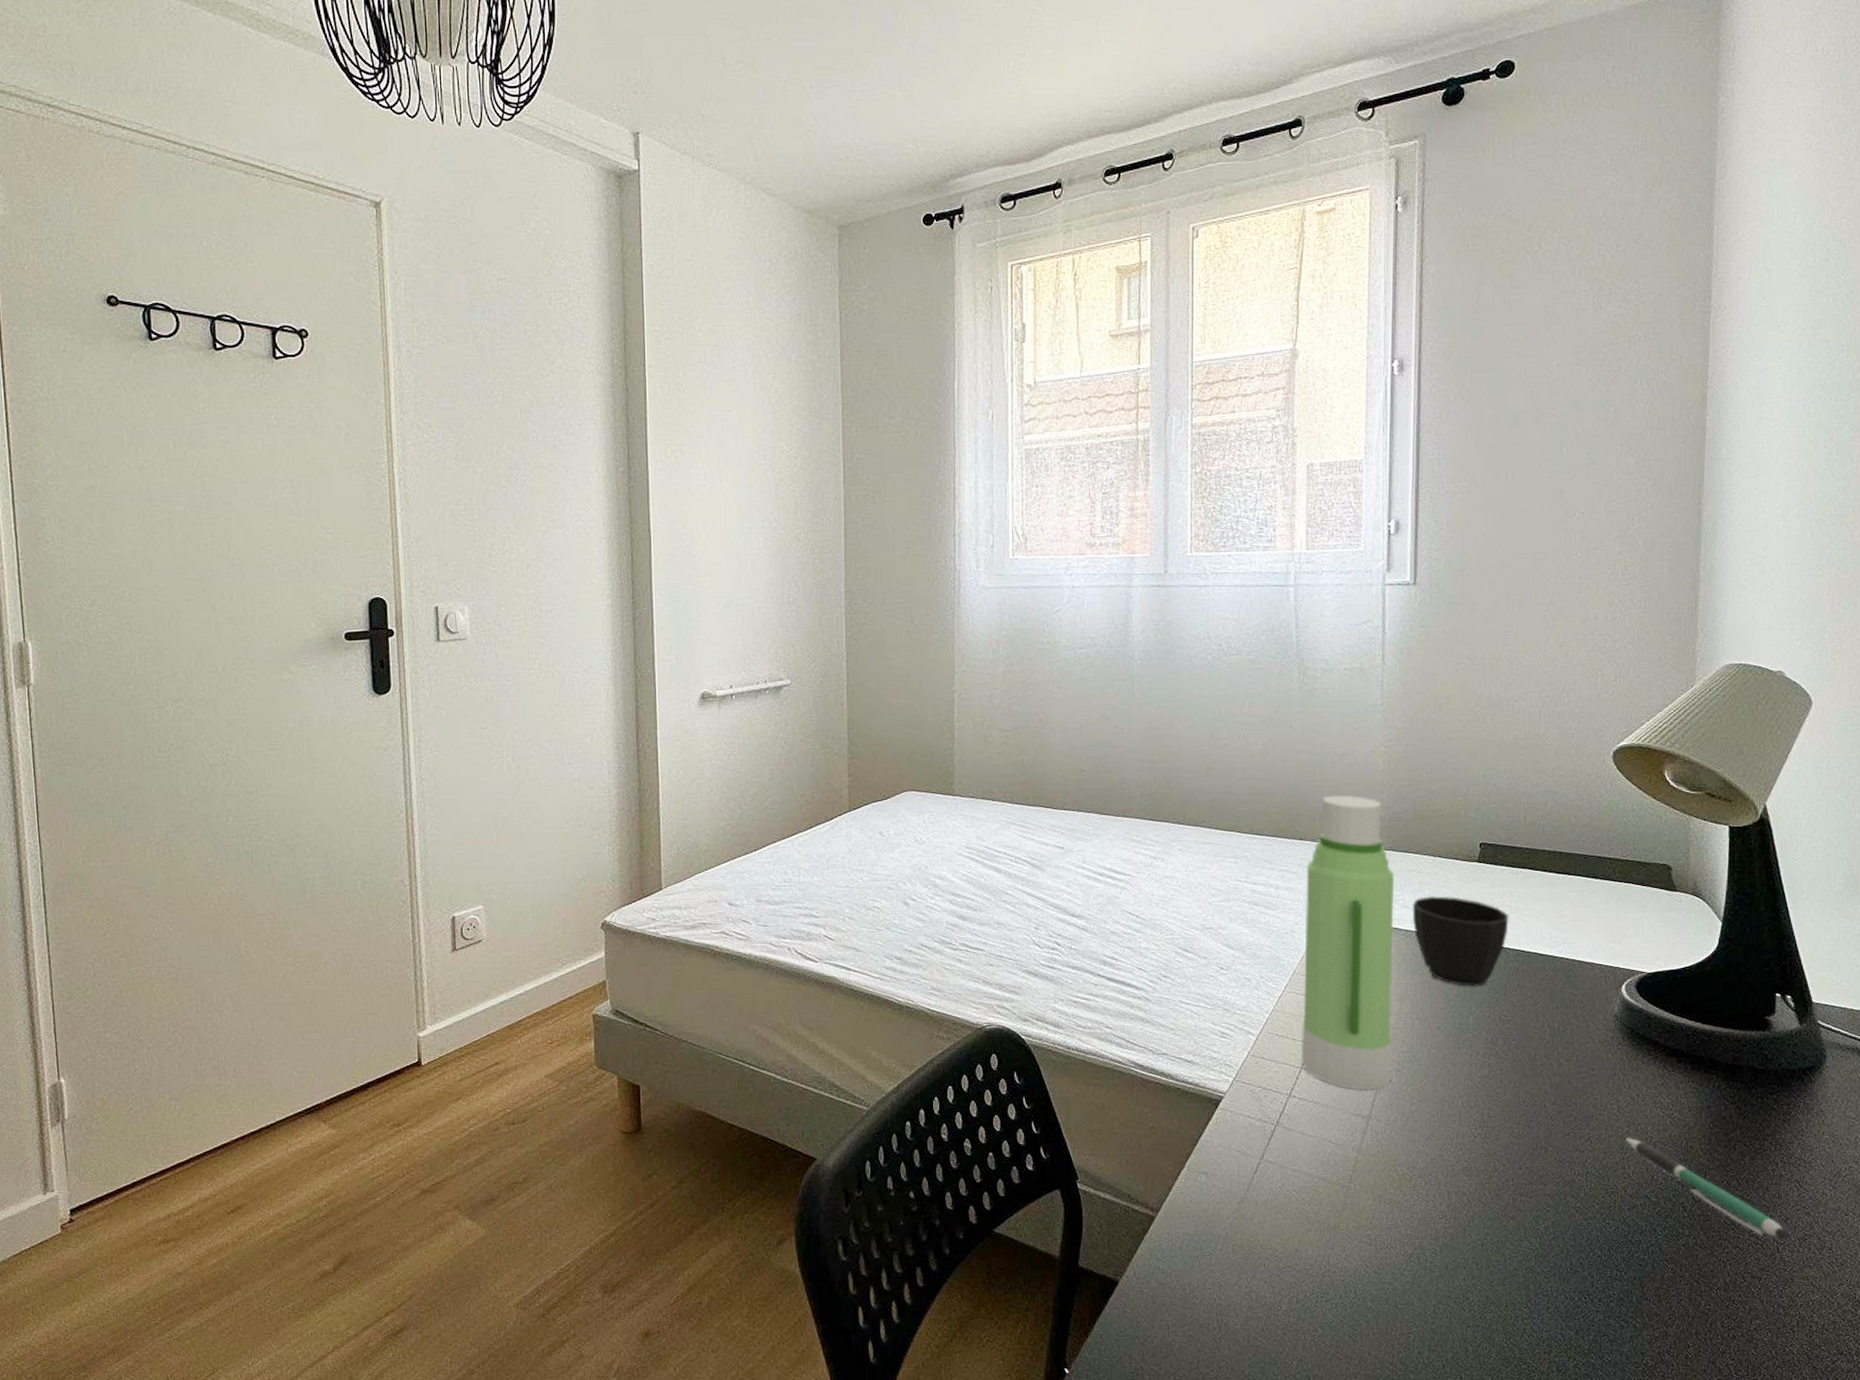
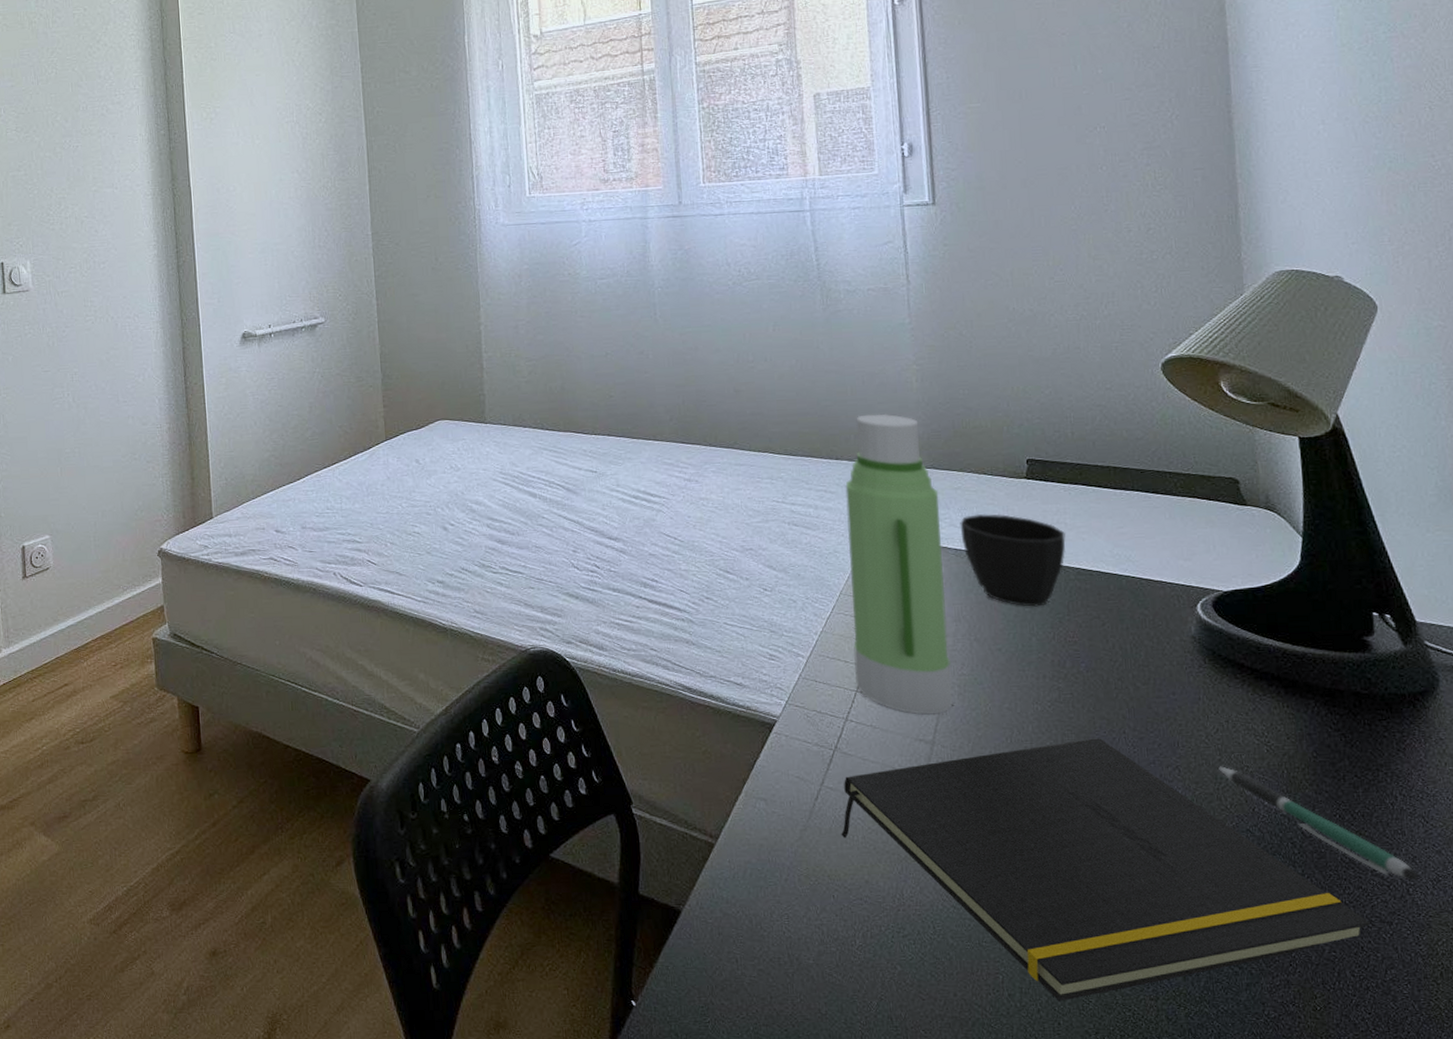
notepad: none [1276,1111,1742,1357] -> present [841,737,1370,1001]

